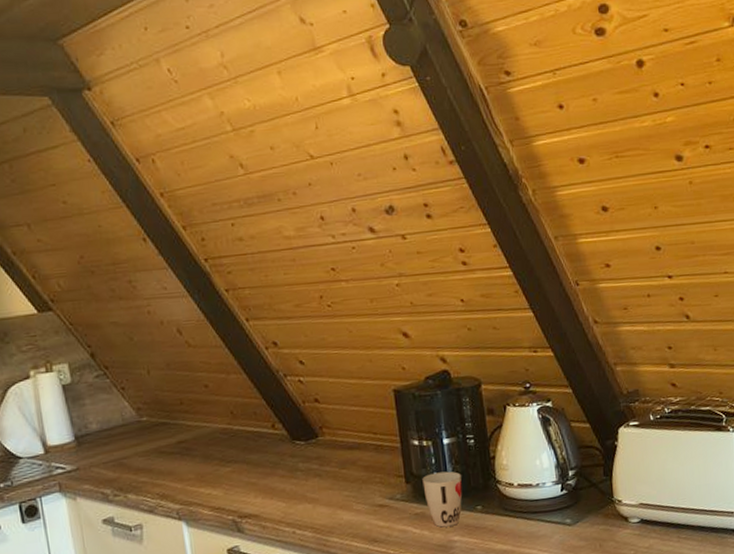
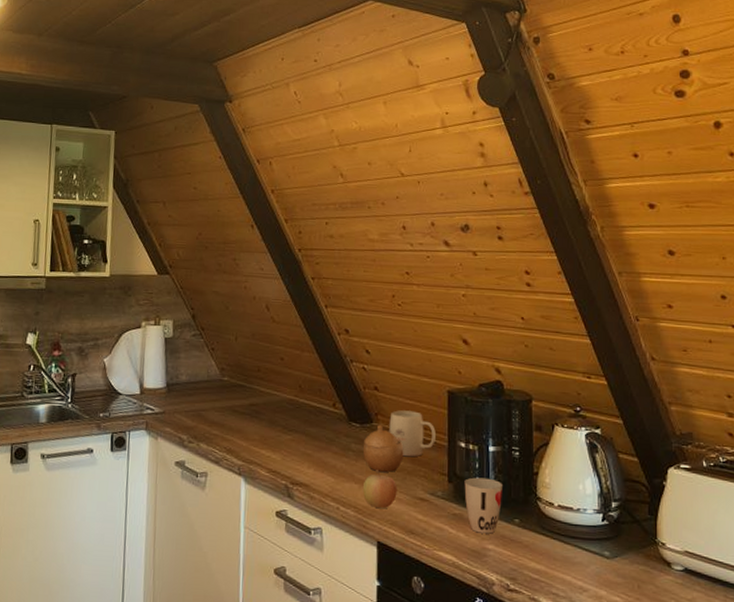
sugar bowl: none [311,438,356,487] -> present [363,425,404,472]
fruit: none [316,485,355,524] -> present [362,470,397,508]
mug: none [335,417,387,466] -> present [389,410,436,457]

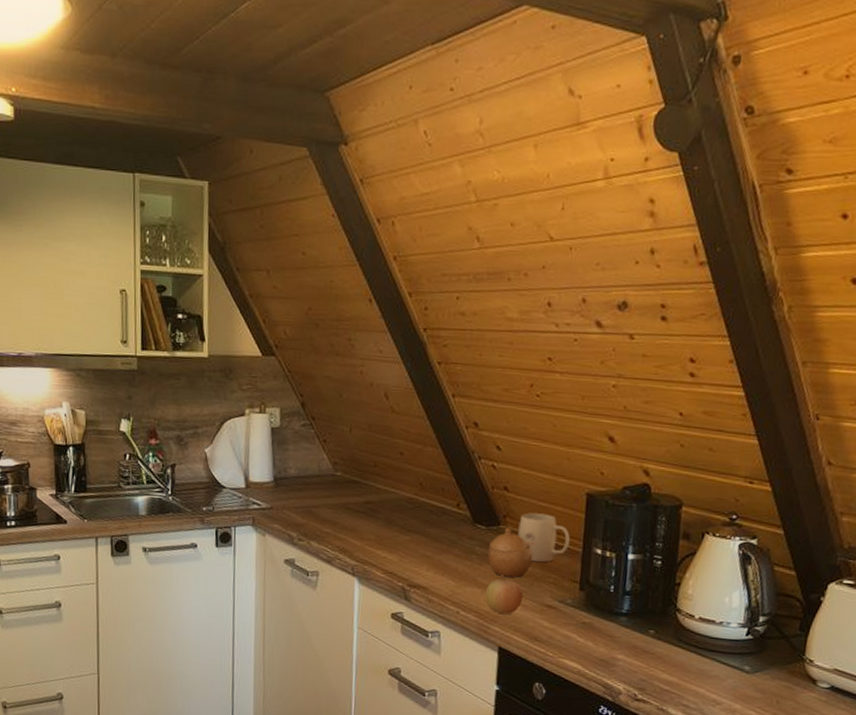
cup: present [464,477,502,534] -> none [596,586,640,644]

